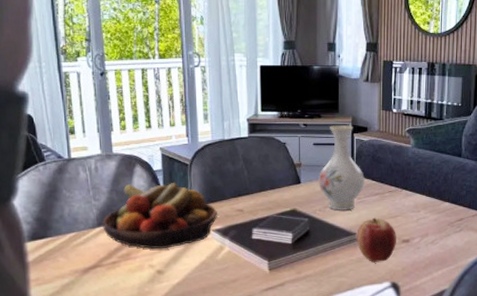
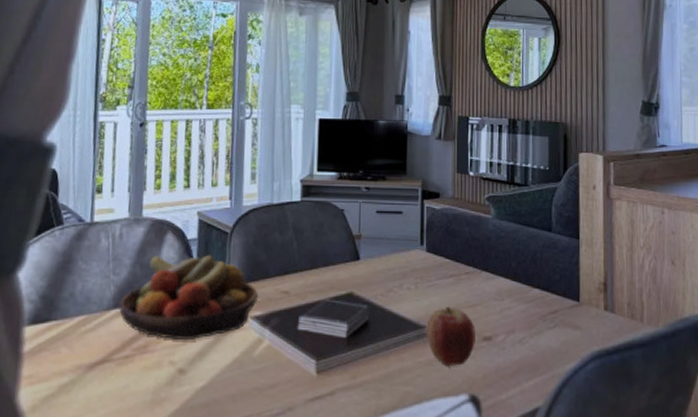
vase: present [318,125,365,211] -> none [381,190,436,296]

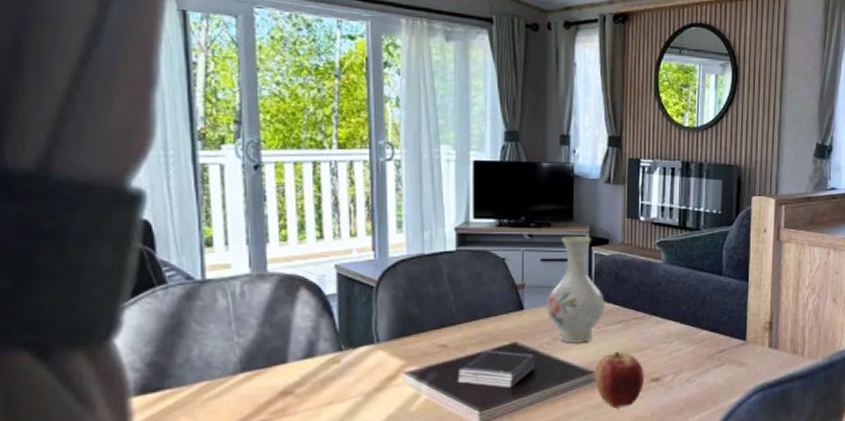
fruit bowl: present [119,254,259,341] -> none [248,310,413,401]
vase: none [381,190,436,296] -> present [547,236,605,344]

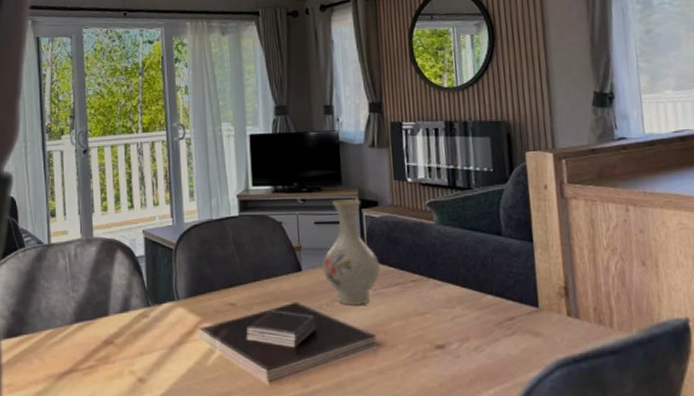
apple: present [594,351,644,407] -> none [375,315,428,374]

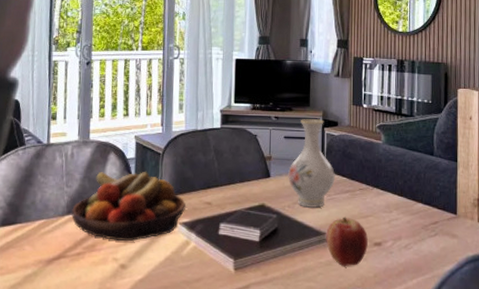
fruit bowl: none [80,270,207,352] -> present [72,171,186,242]
apple: none [375,315,428,374] -> present [326,217,368,266]

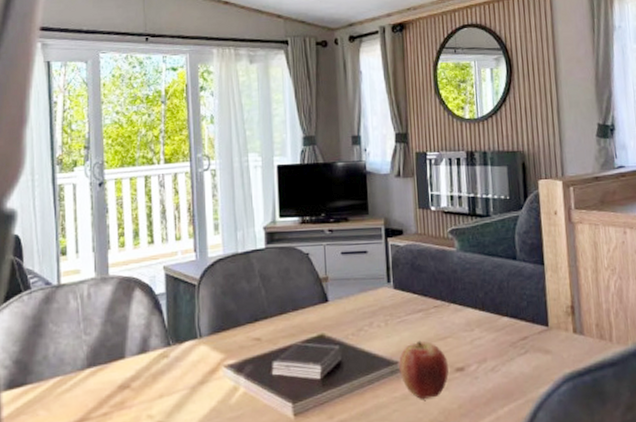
fruit bowl: present [72,171,186,242] -> none [93,307,231,394]
vase: present [288,119,335,208] -> none [349,228,405,334]

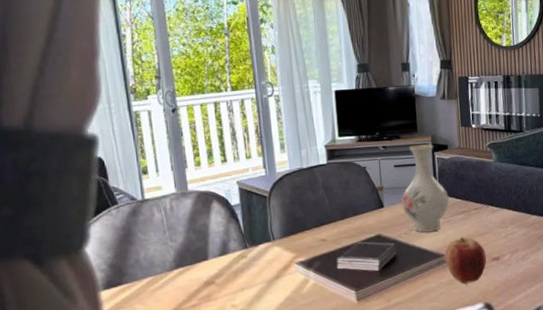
vase: none [349,228,405,334] -> present [401,144,449,233]

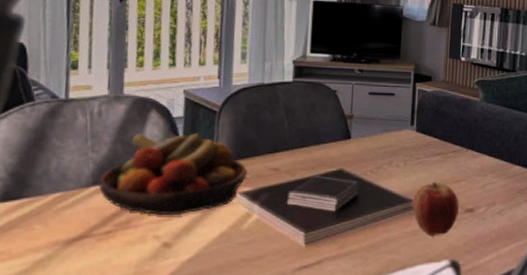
fruit bowl: none [180,215,301,288] -> present [99,132,248,216]
vase: present [401,144,449,233] -> none [372,73,426,172]

